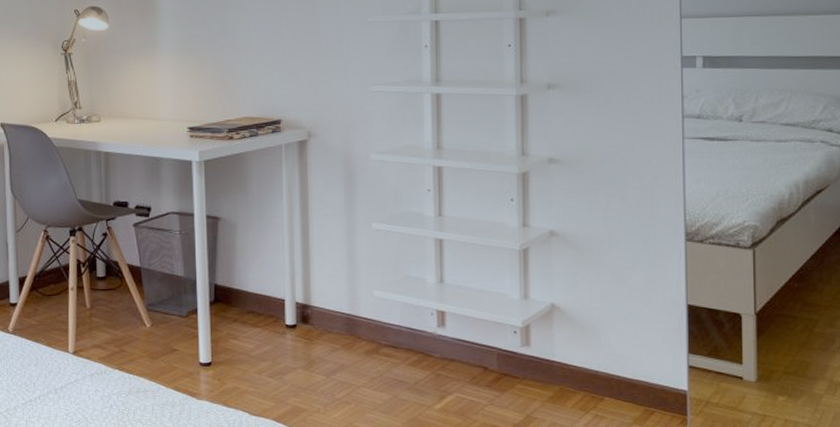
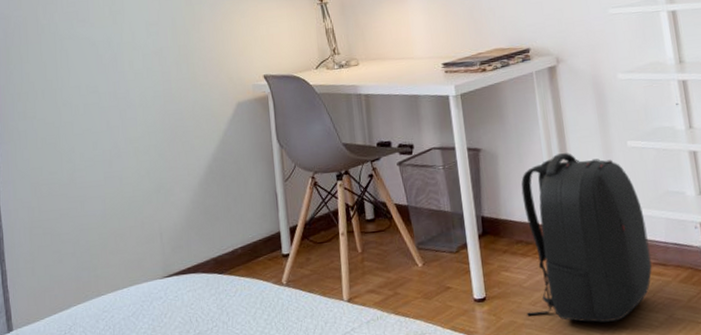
backpack: none [251,229,382,396] -> present [521,153,652,323]

